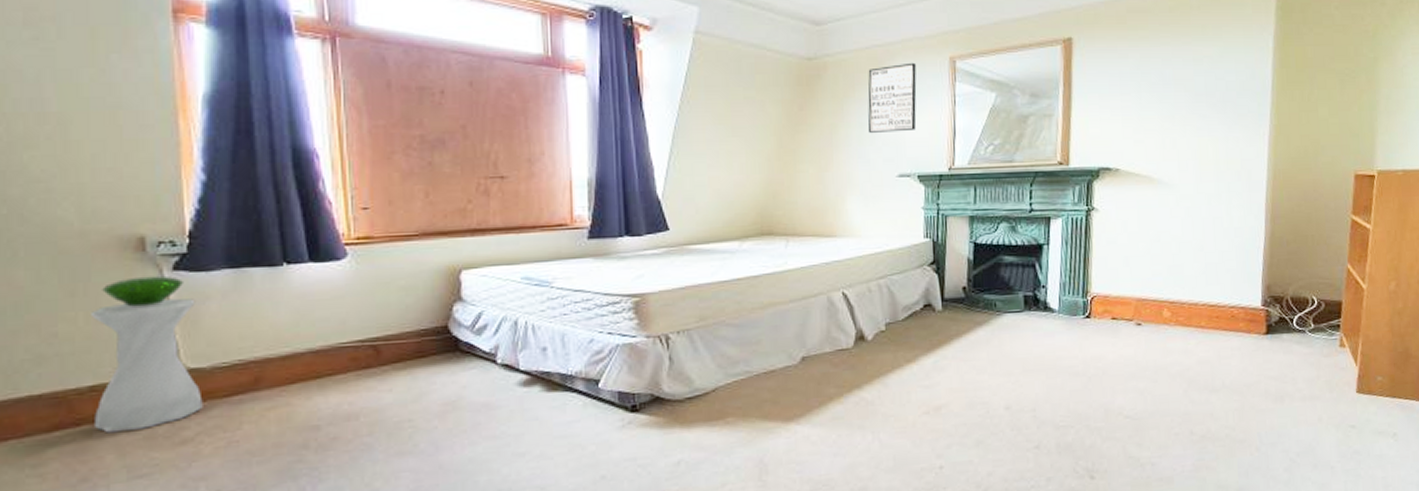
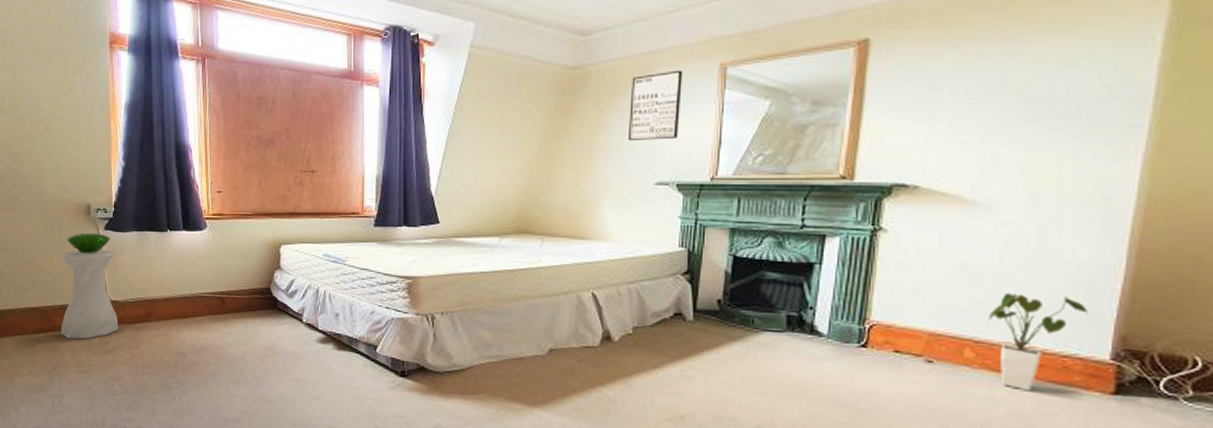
house plant: none [1177,256,1244,341] -> present [988,293,1088,392]

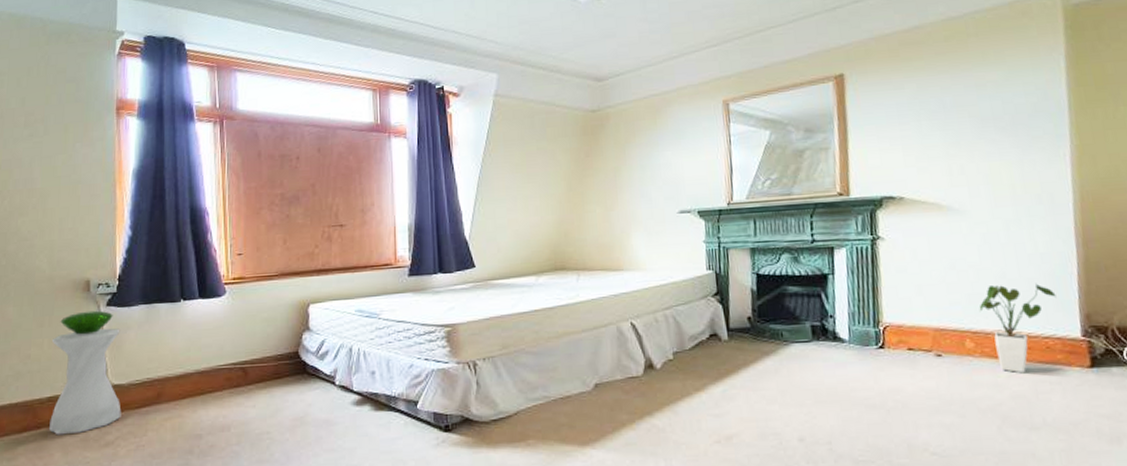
wall art: present [627,70,682,140] -> none [647,107,694,174]

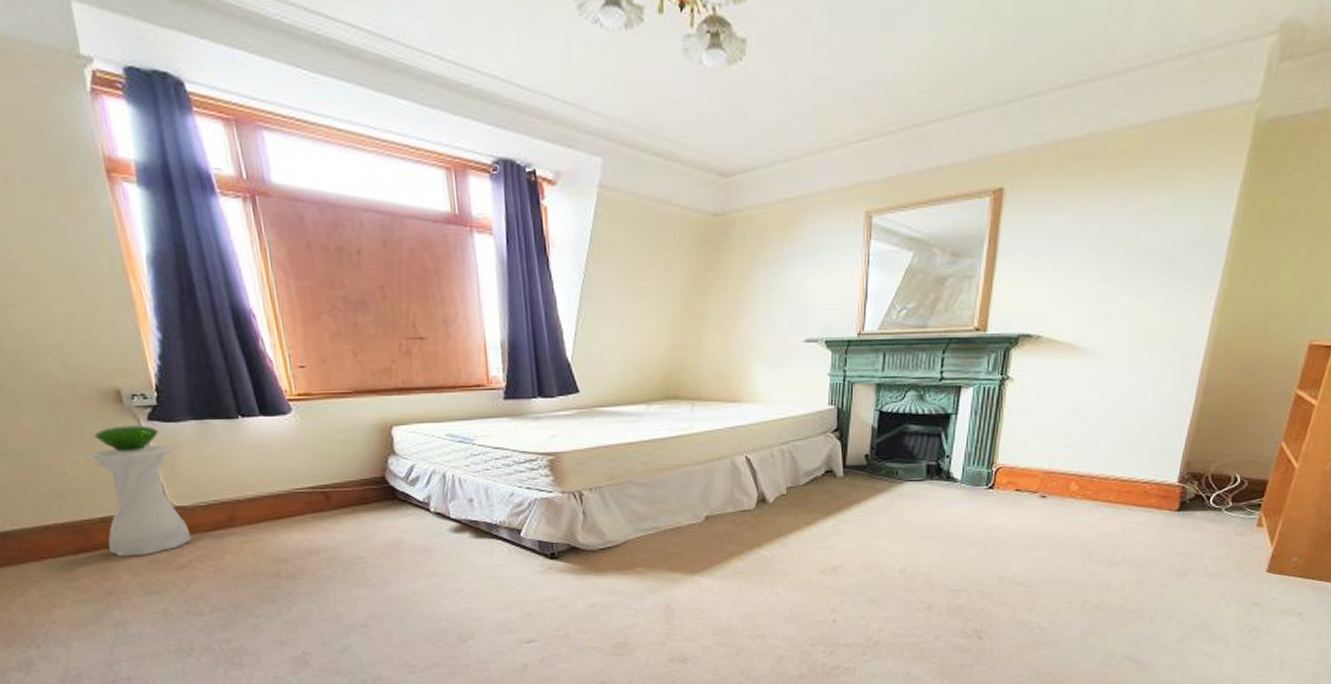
house plant: present [979,283,1056,374] -> none [1090,430,1165,515]

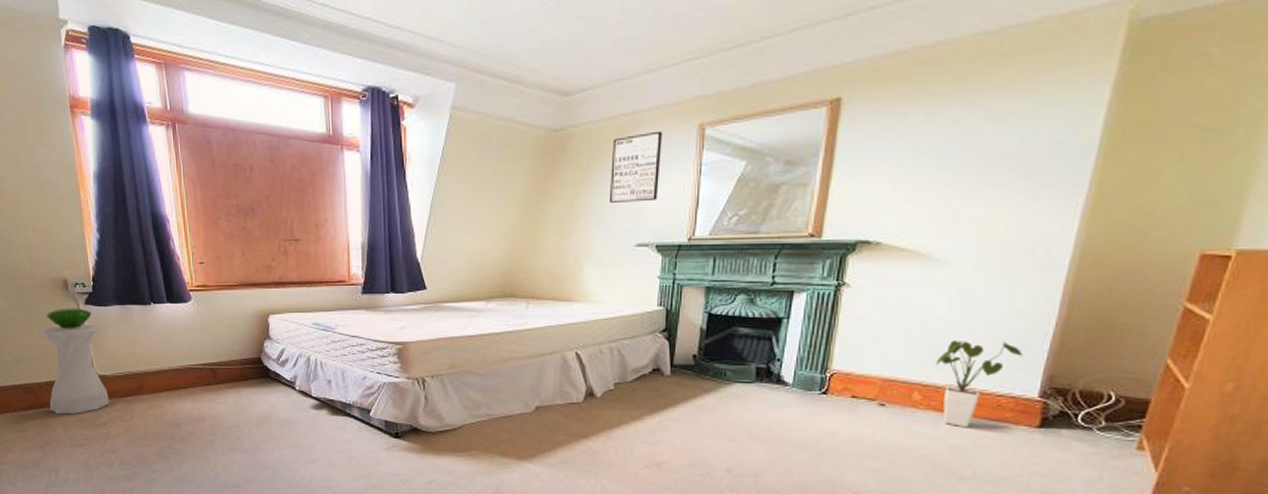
wall art: none [775,218,829,295] -> present [609,131,662,203]
house plant: none [1090,430,1165,515] -> present [935,341,1023,428]

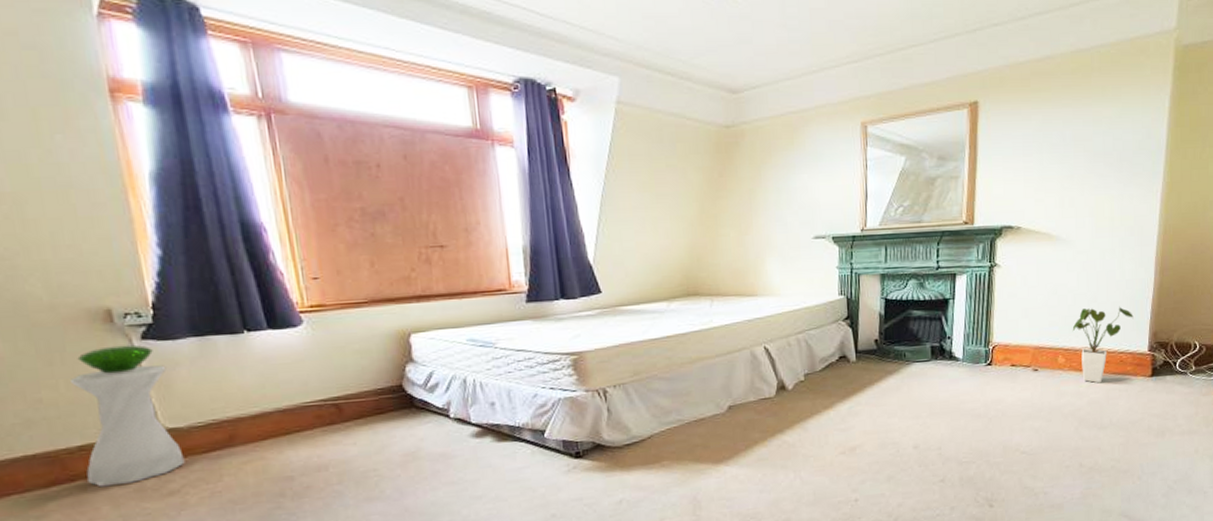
wall art: present [609,131,662,203] -> none [784,128,831,197]

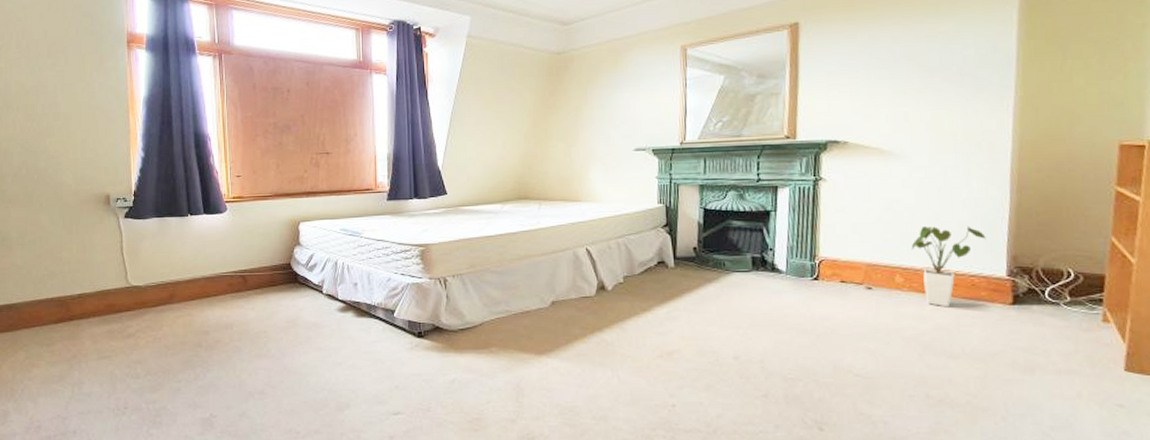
vase: present [69,344,185,488] -> none [79,221,140,327]

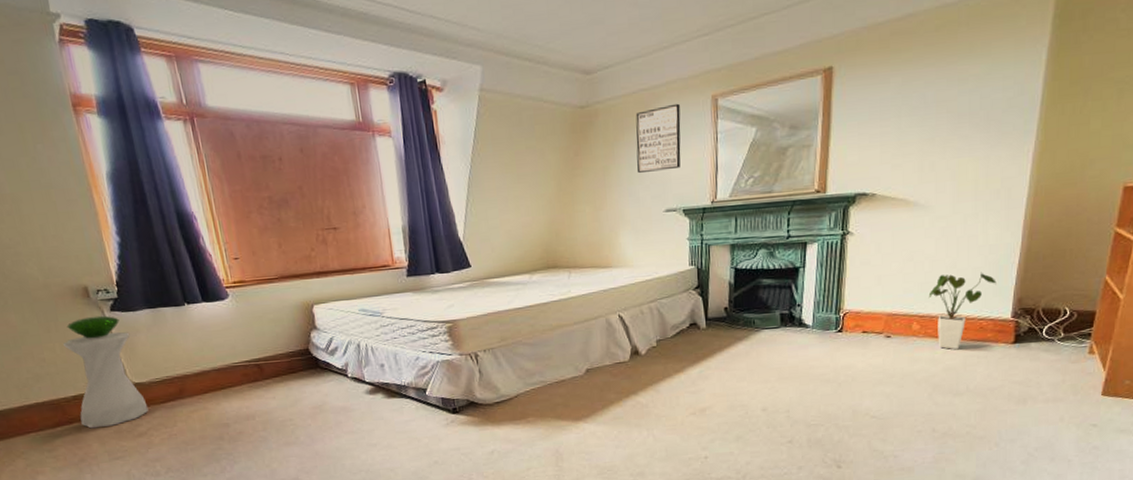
vase: none [79,221,140,327] -> present [62,315,149,429]
wall art: none [608,52,651,113] -> present [635,103,681,173]

